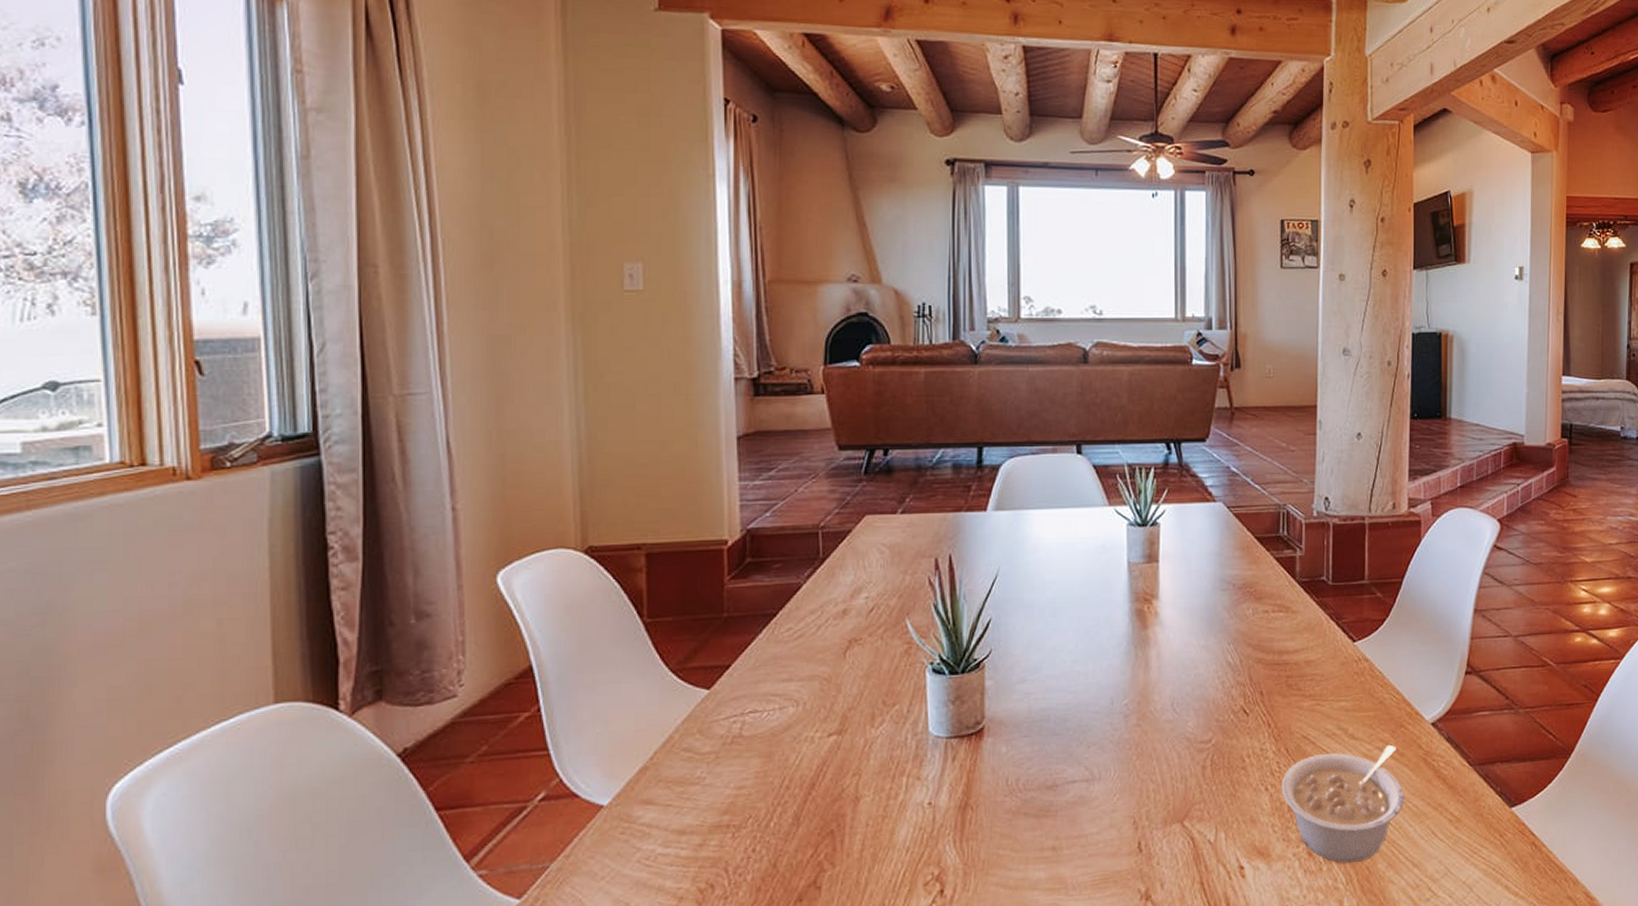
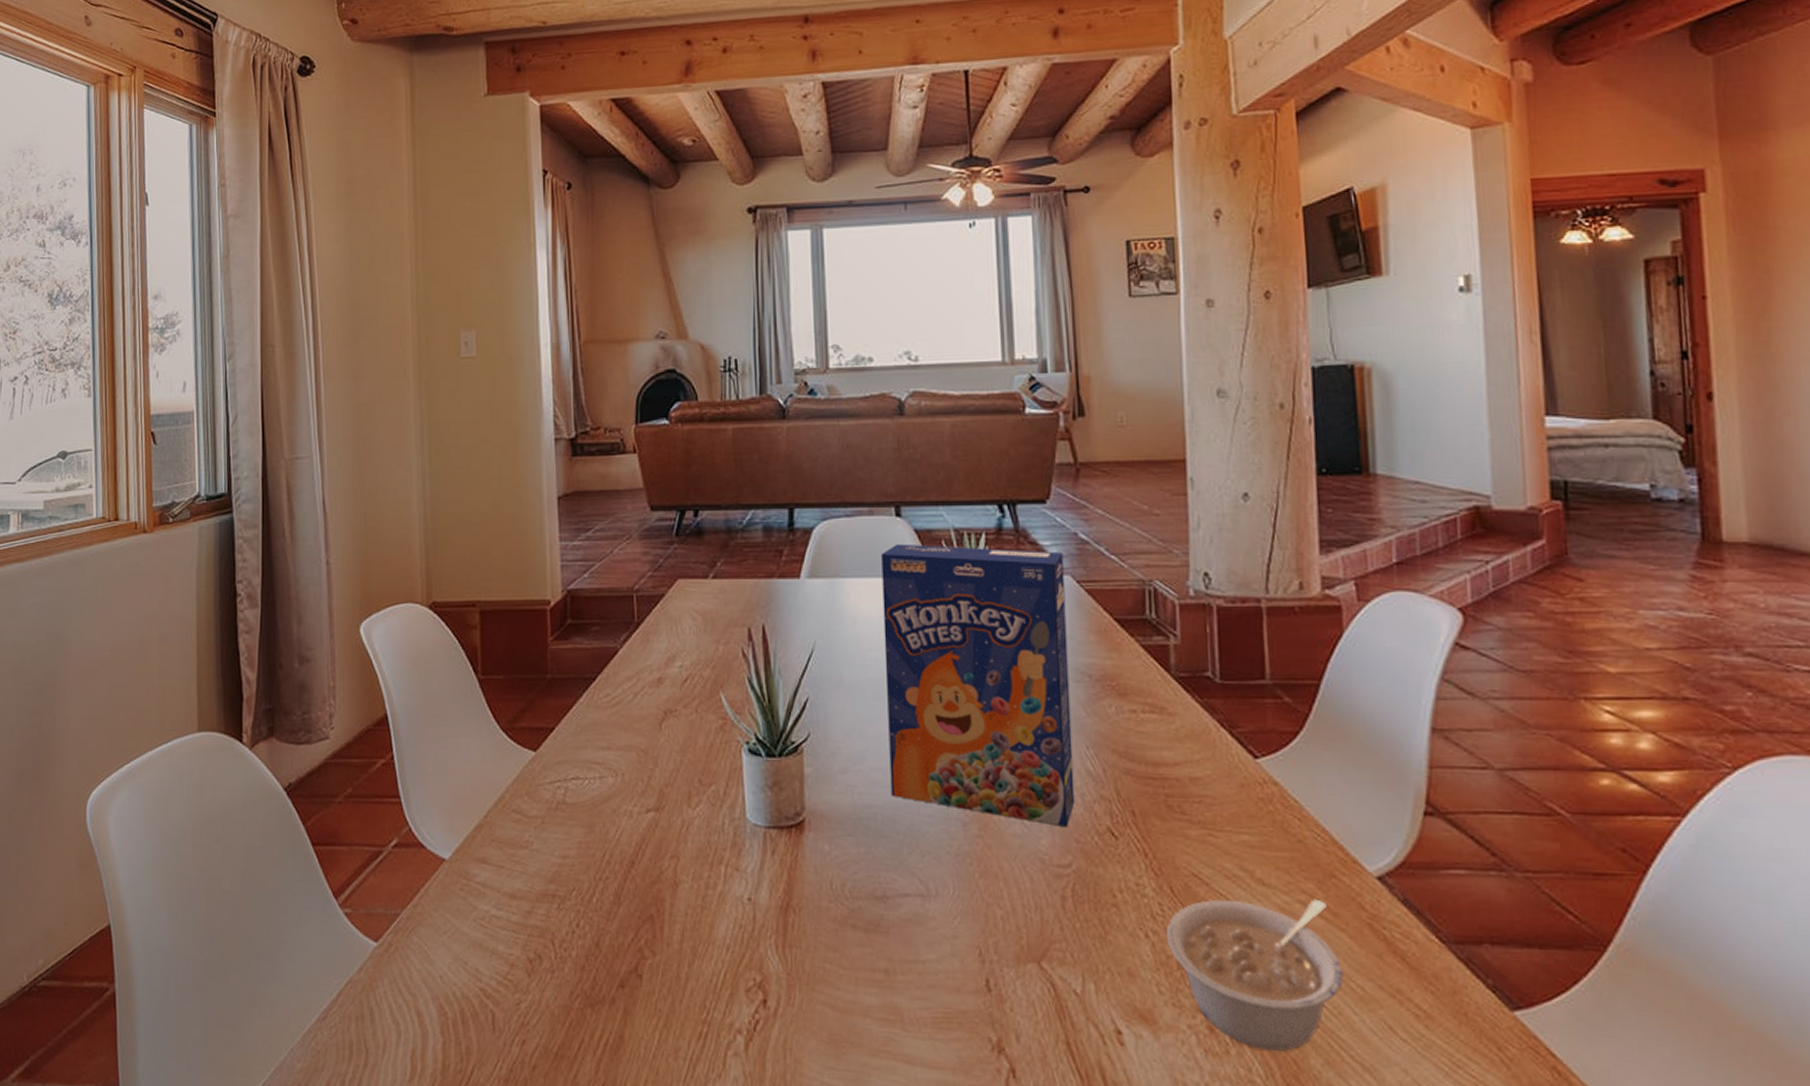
cereal box: none [1062,478,1217,711] -> present [881,543,1075,828]

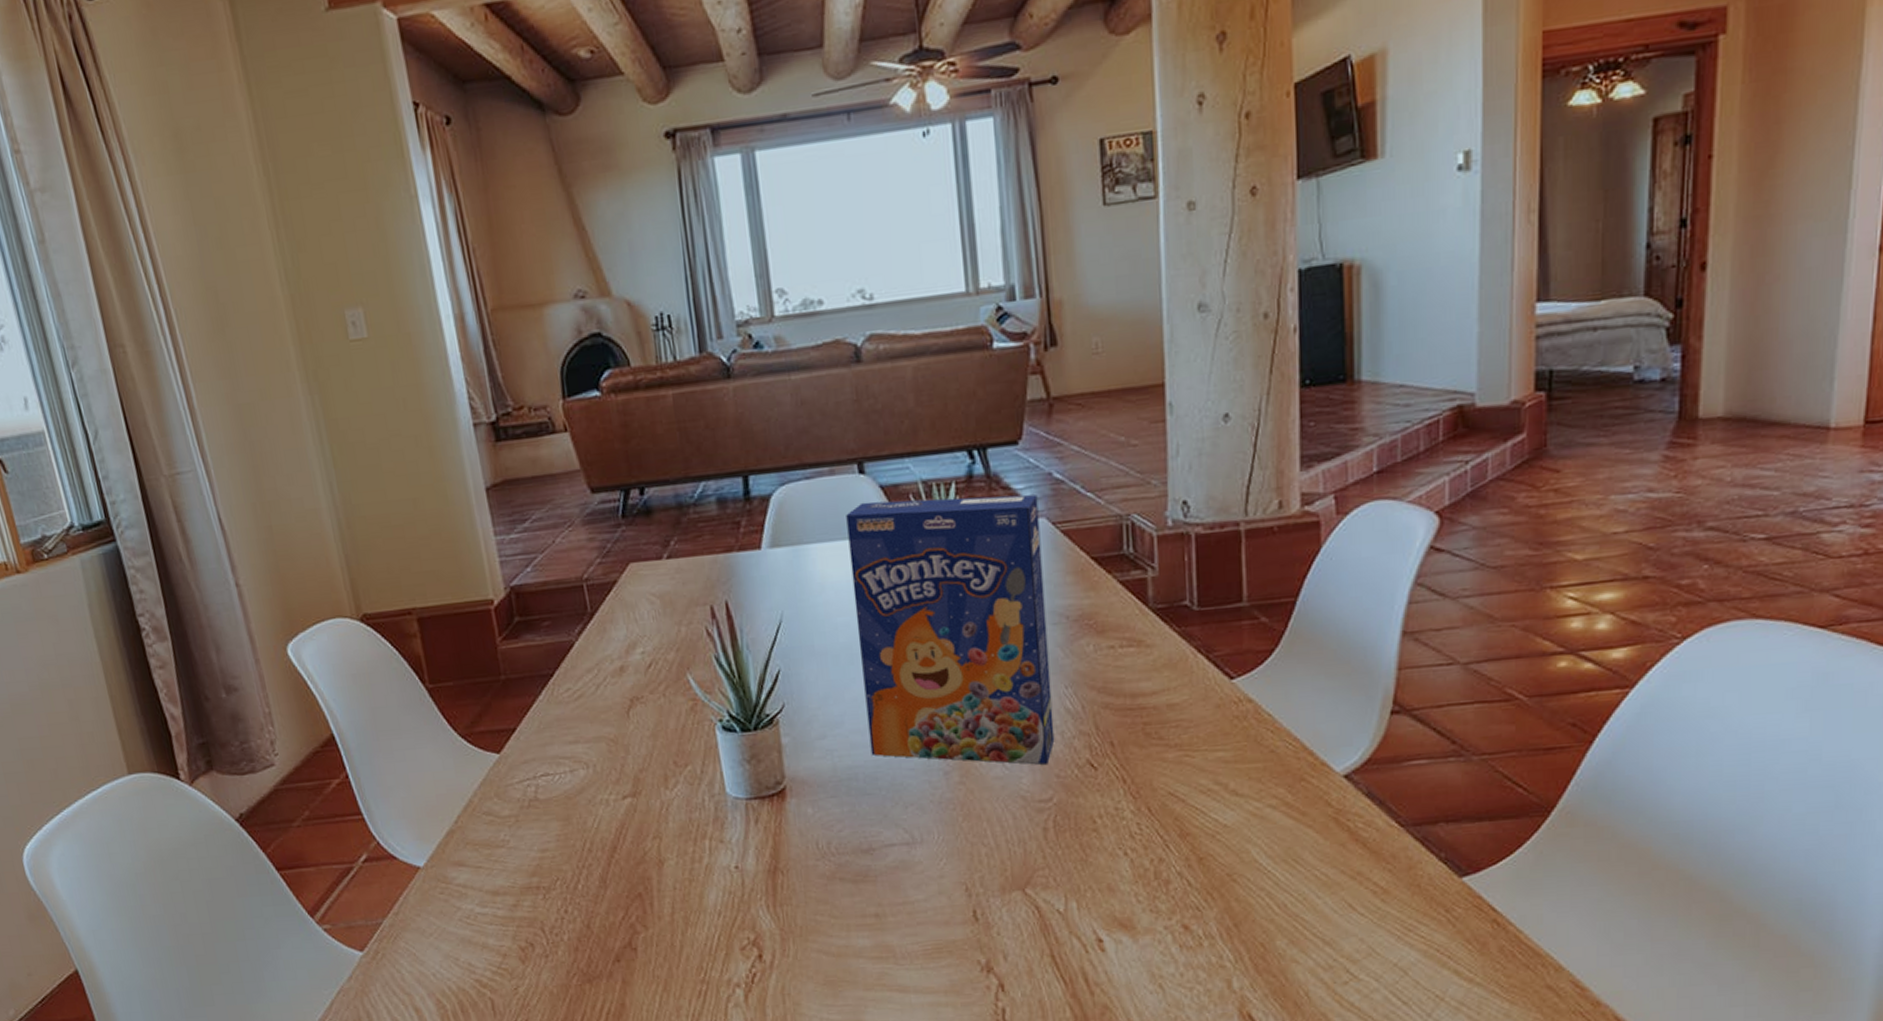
legume: present [1165,898,1344,1051] -> none [1143,801,1309,939]

